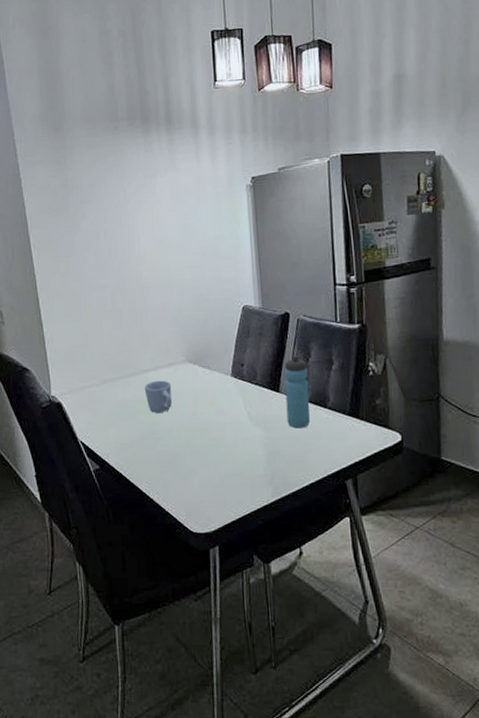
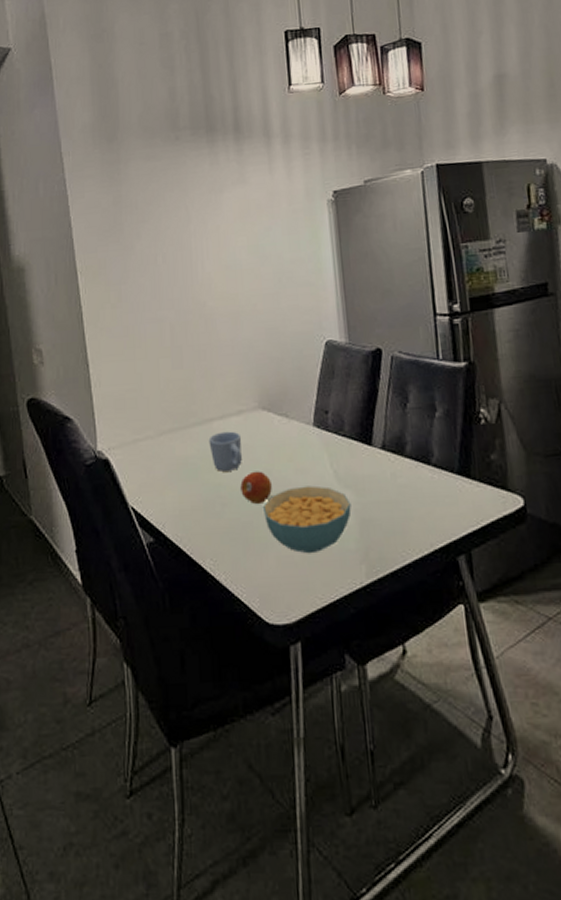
fruit: none [170,412,196,439] -> present [240,471,272,504]
cereal bowl: none [188,424,261,478] -> present [262,485,352,554]
water bottle: present [284,355,311,429] -> none [377,400,411,491]

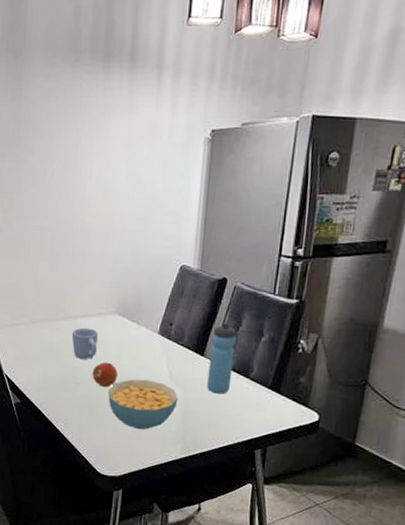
water bottle: none [377,400,411,491] -> present [207,322,236,394]

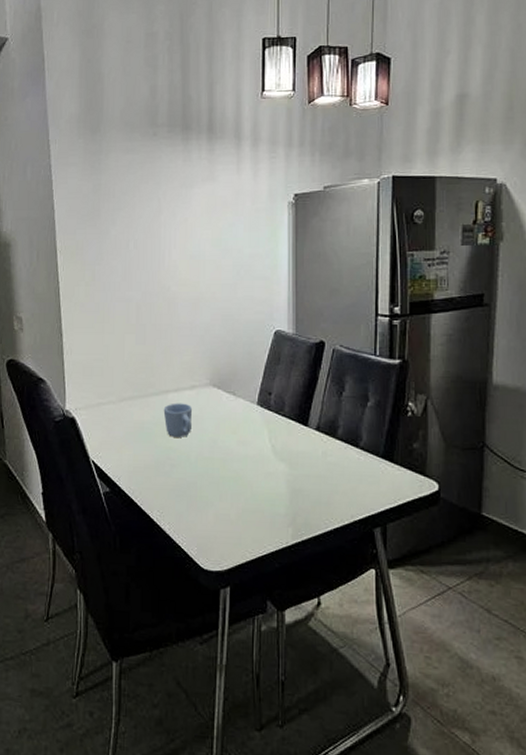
fruit: present [92,362,118,387] -> none [188,439,216,467]
cereal bowl: present [107,379,178,430] -> none [206,456,284,514]
water bottle: present [207,322,236,394] -> none [314,387,340,468]

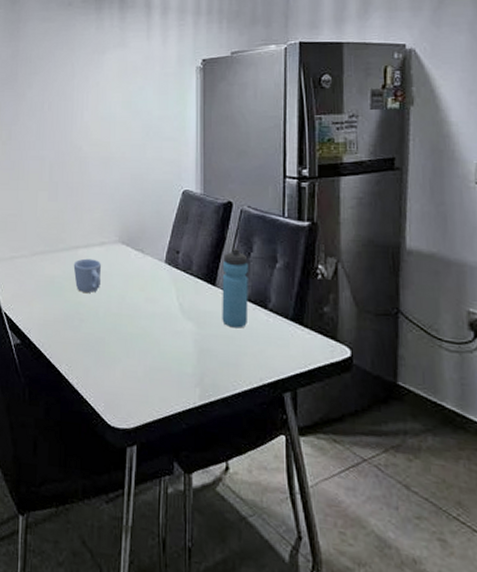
water bottle: none [314,387,340,468] -> present [222,248,249,328]

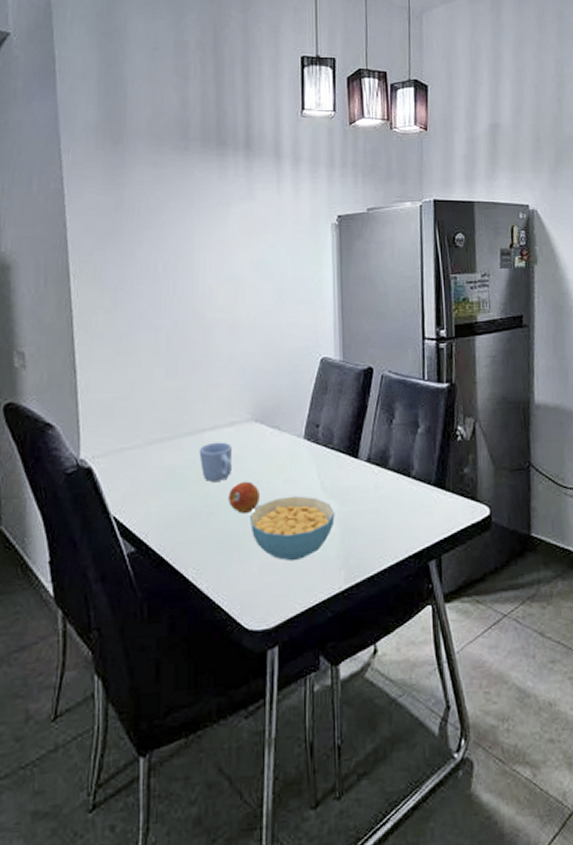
fruit: none [97,295,124,323] -> present [228,481,260,513]
cereal bowl: none [114,313,192,372] -> present [249,496,335,562]
water bottle: present [222,248,249,328] -> none [364,416,392,501]

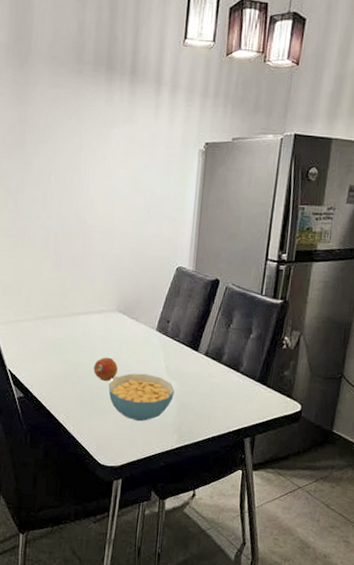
mug: present [199,442,233,481] -> none [74,324,100,354]

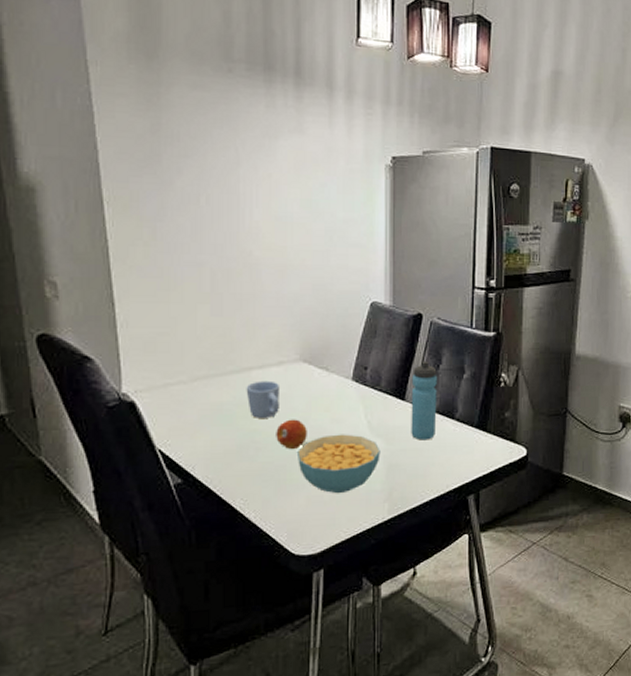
mug: none [74,324,100,354] -> present [246,380,281,418]
water bottle: none [201,320,228,387] -> present [411,361,437,441]

